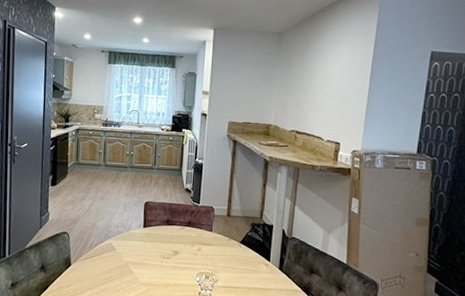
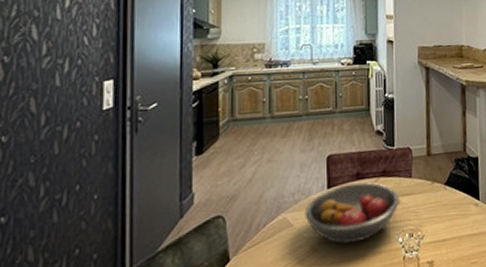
fruit bowl: none [125,227,200,273] -> present [305,182,399,244]

